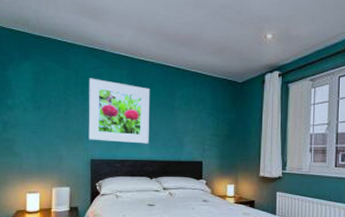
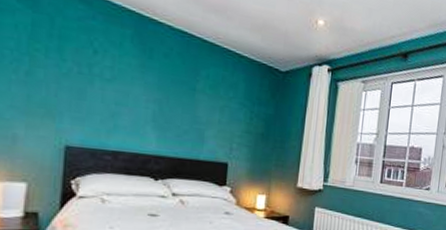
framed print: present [88,78,150,144] -> none [63,30,164,133]

